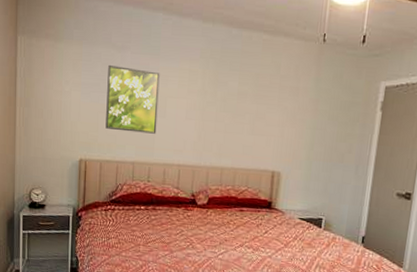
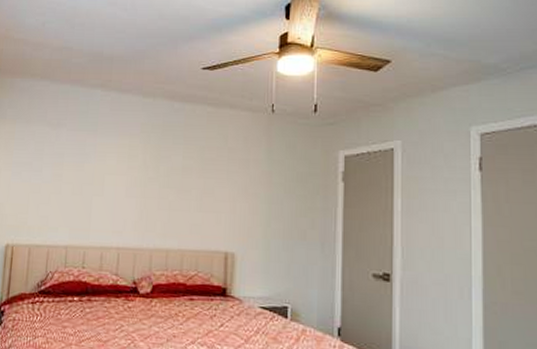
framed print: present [105,64,160,134] -> none [36,142,98,214]

